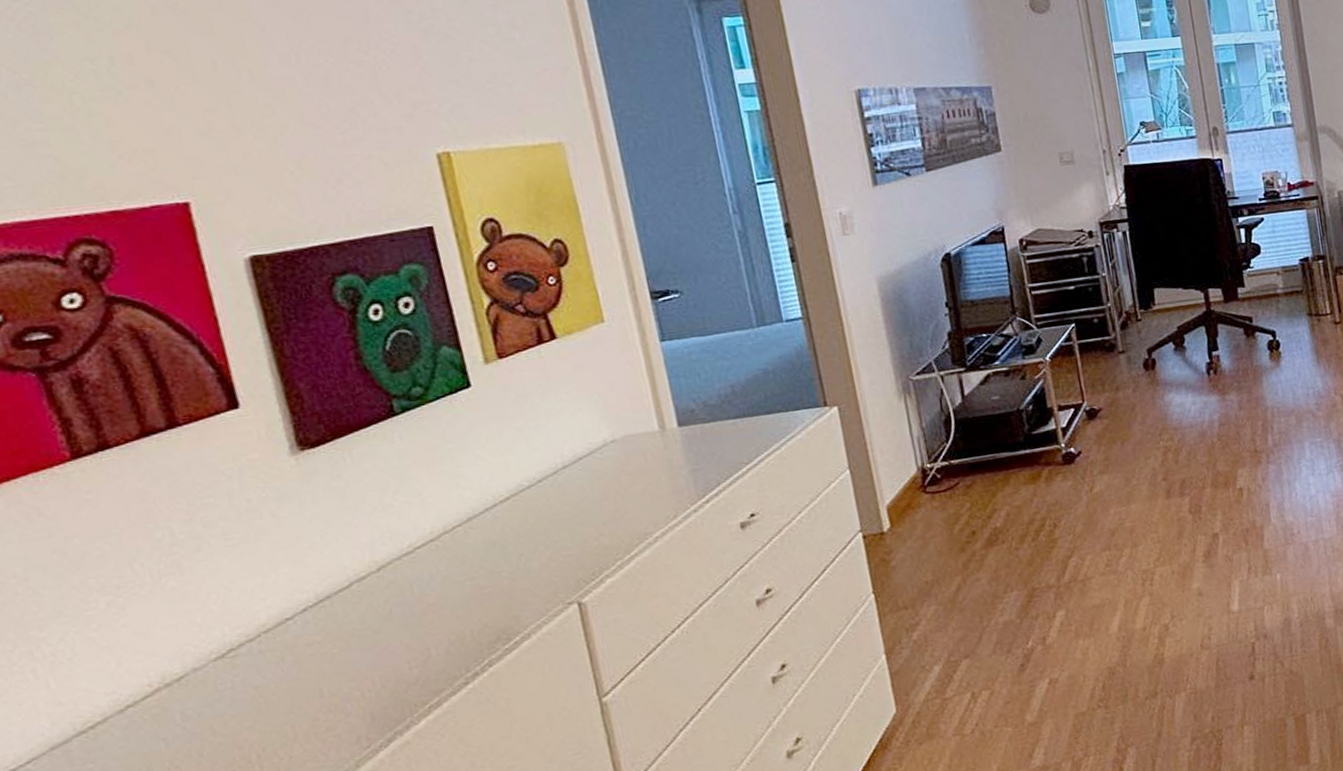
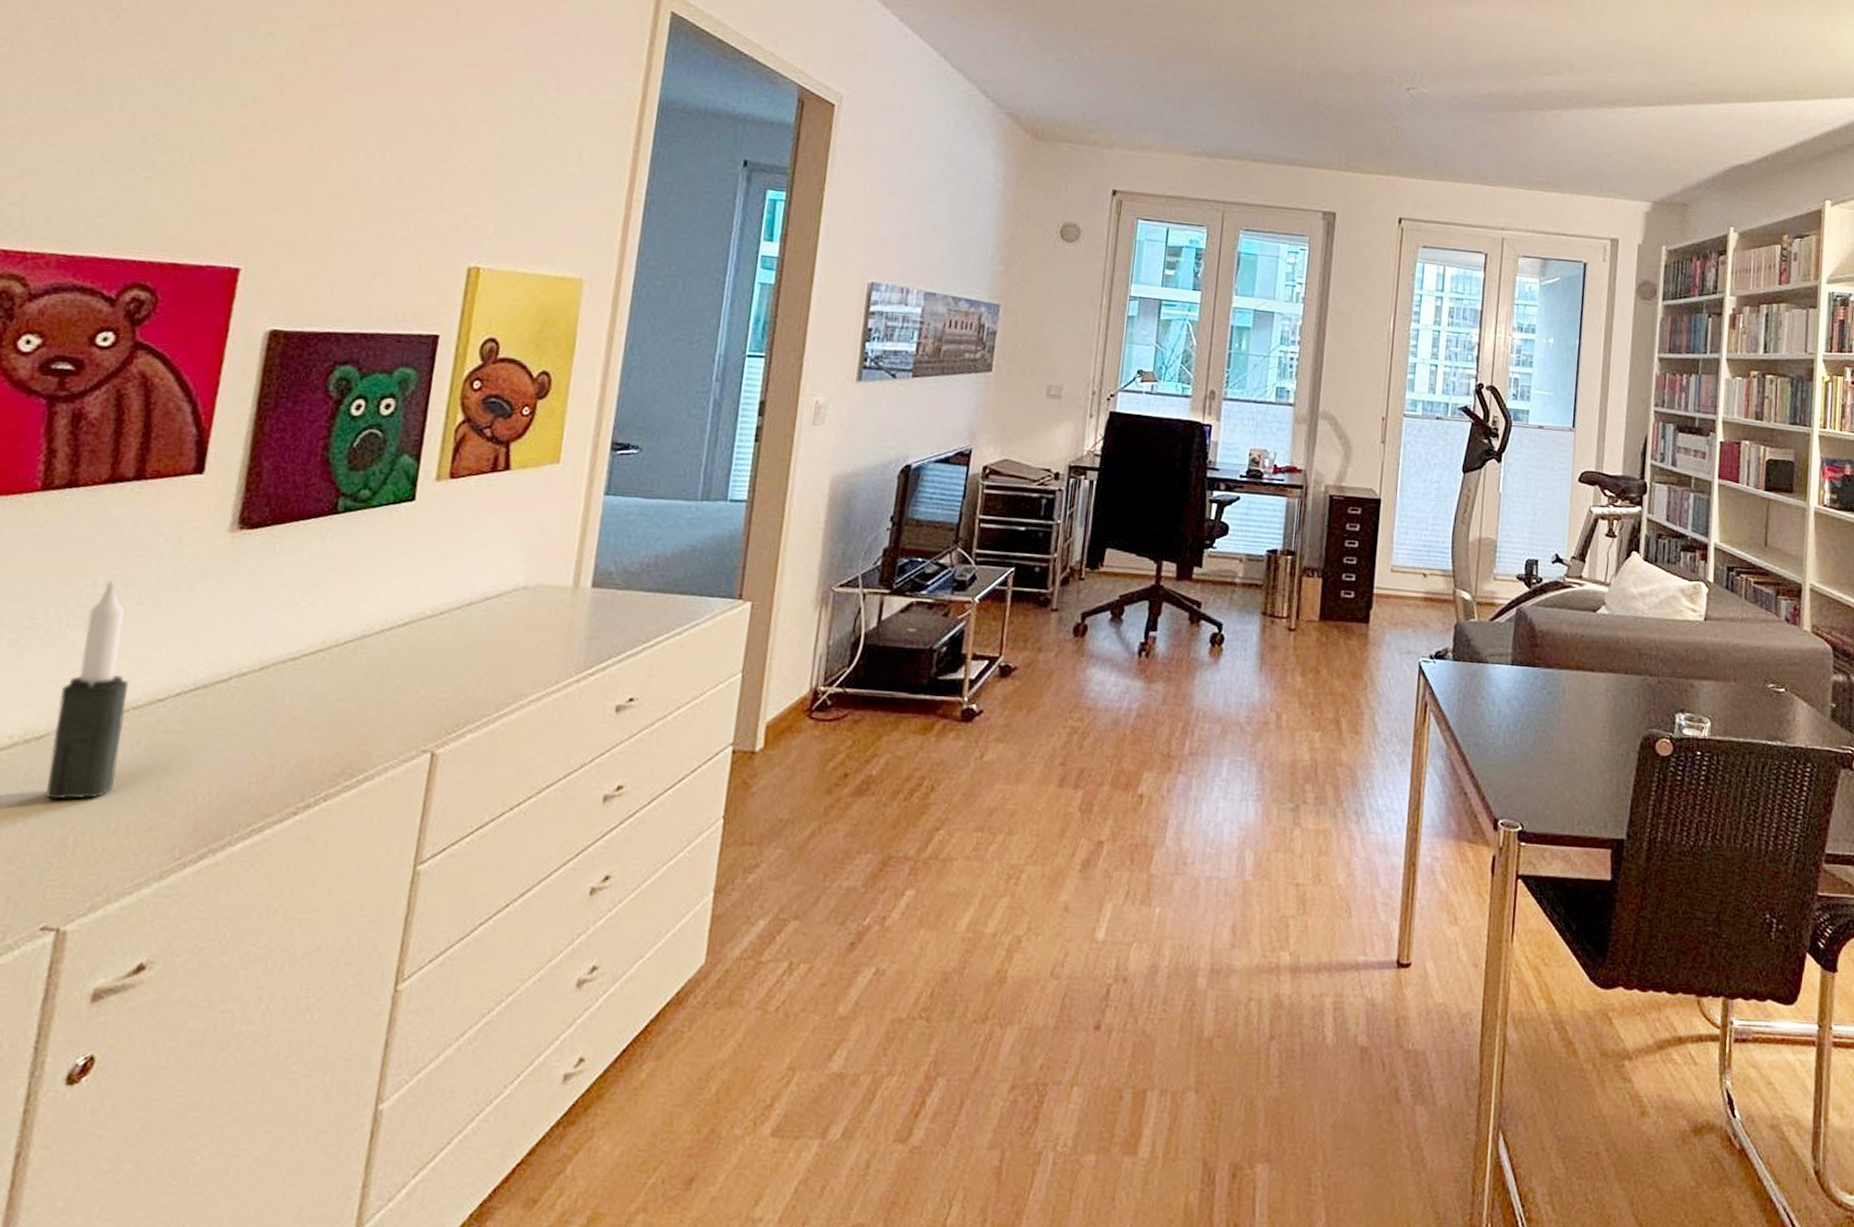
candle: none [178,525,275,729] -> present [44,581,129,800]

